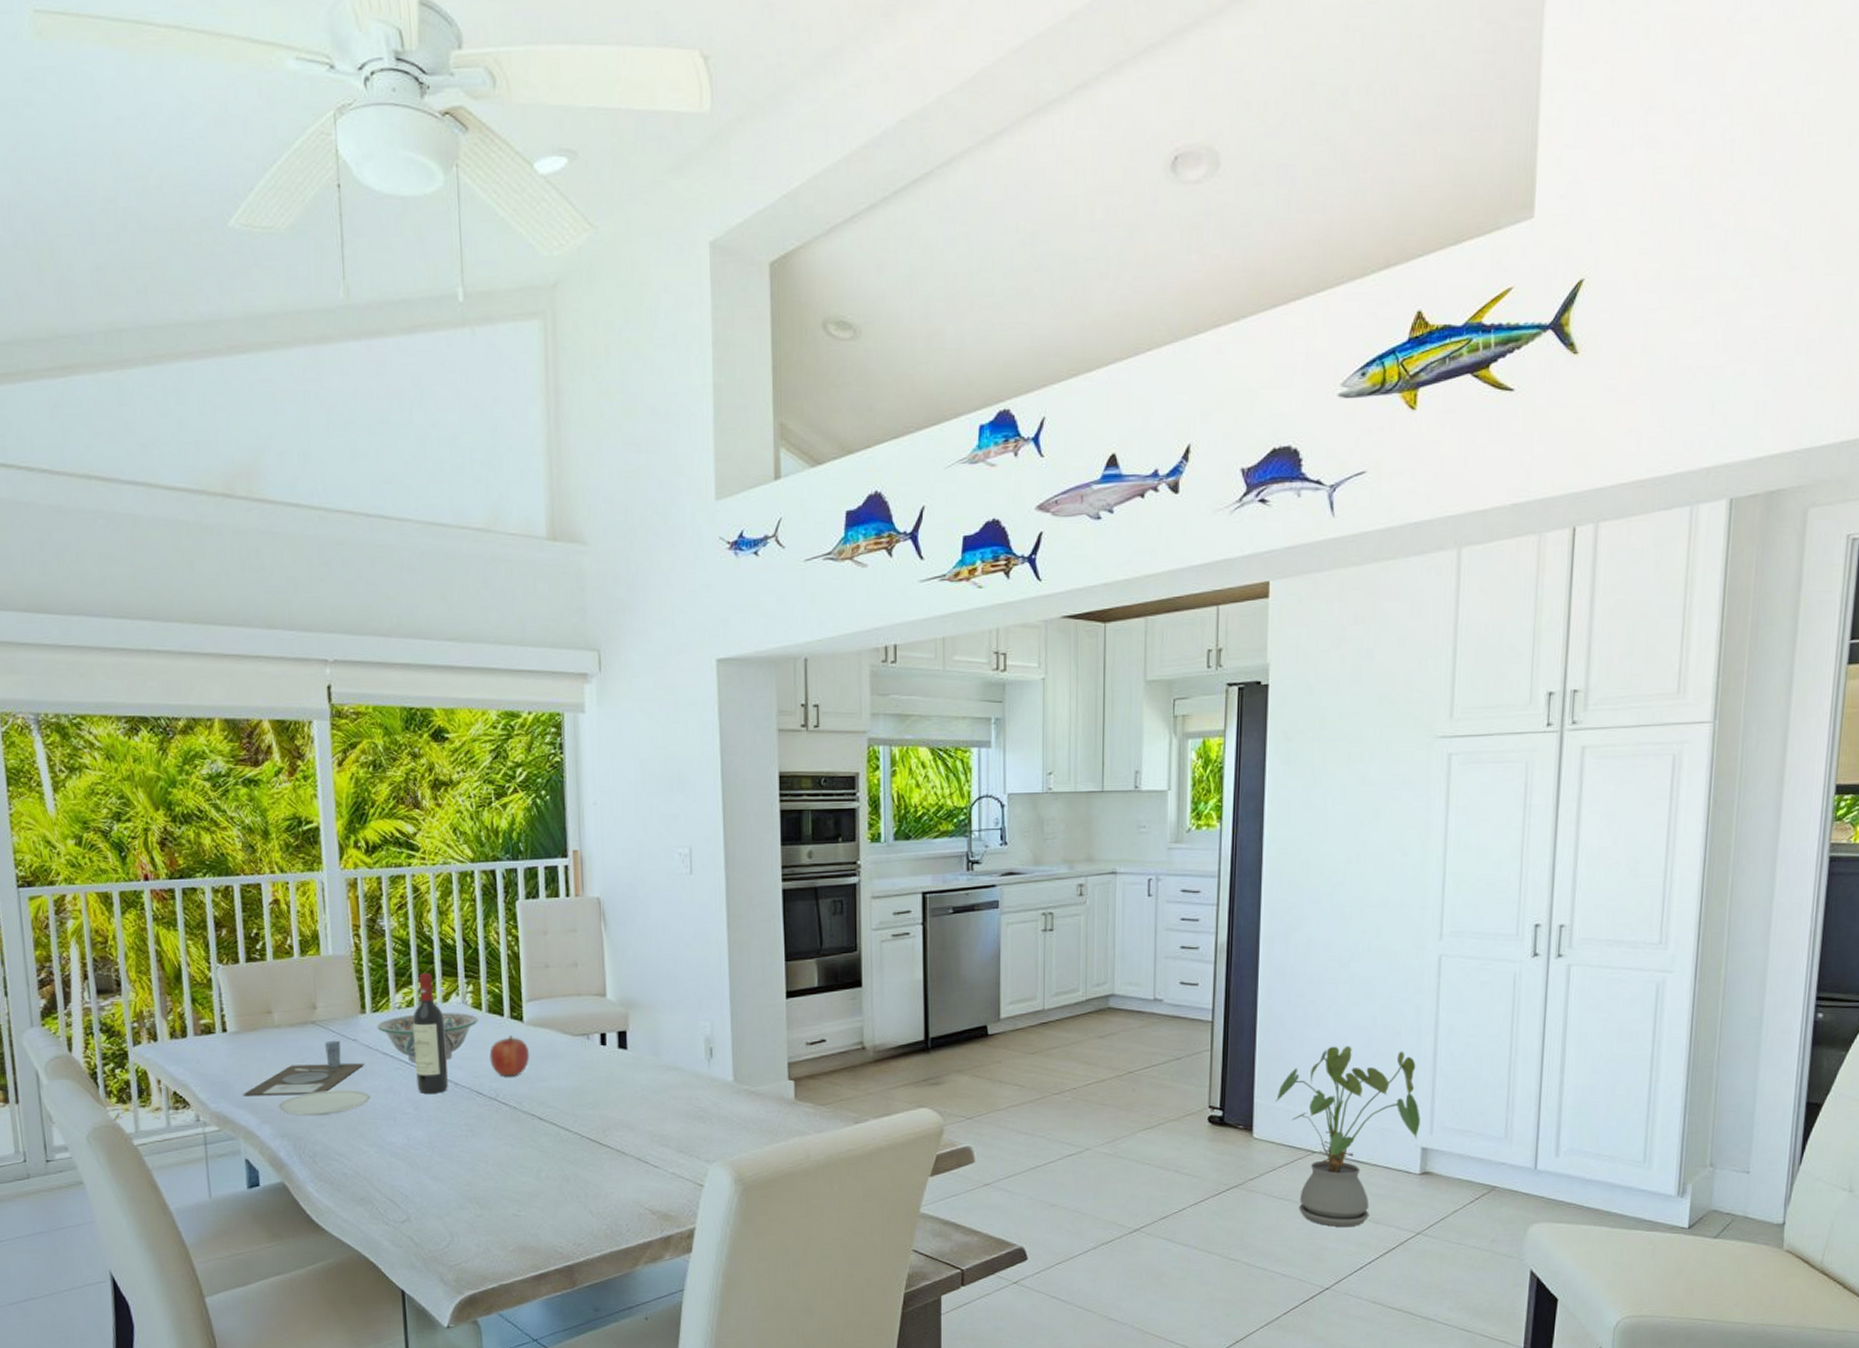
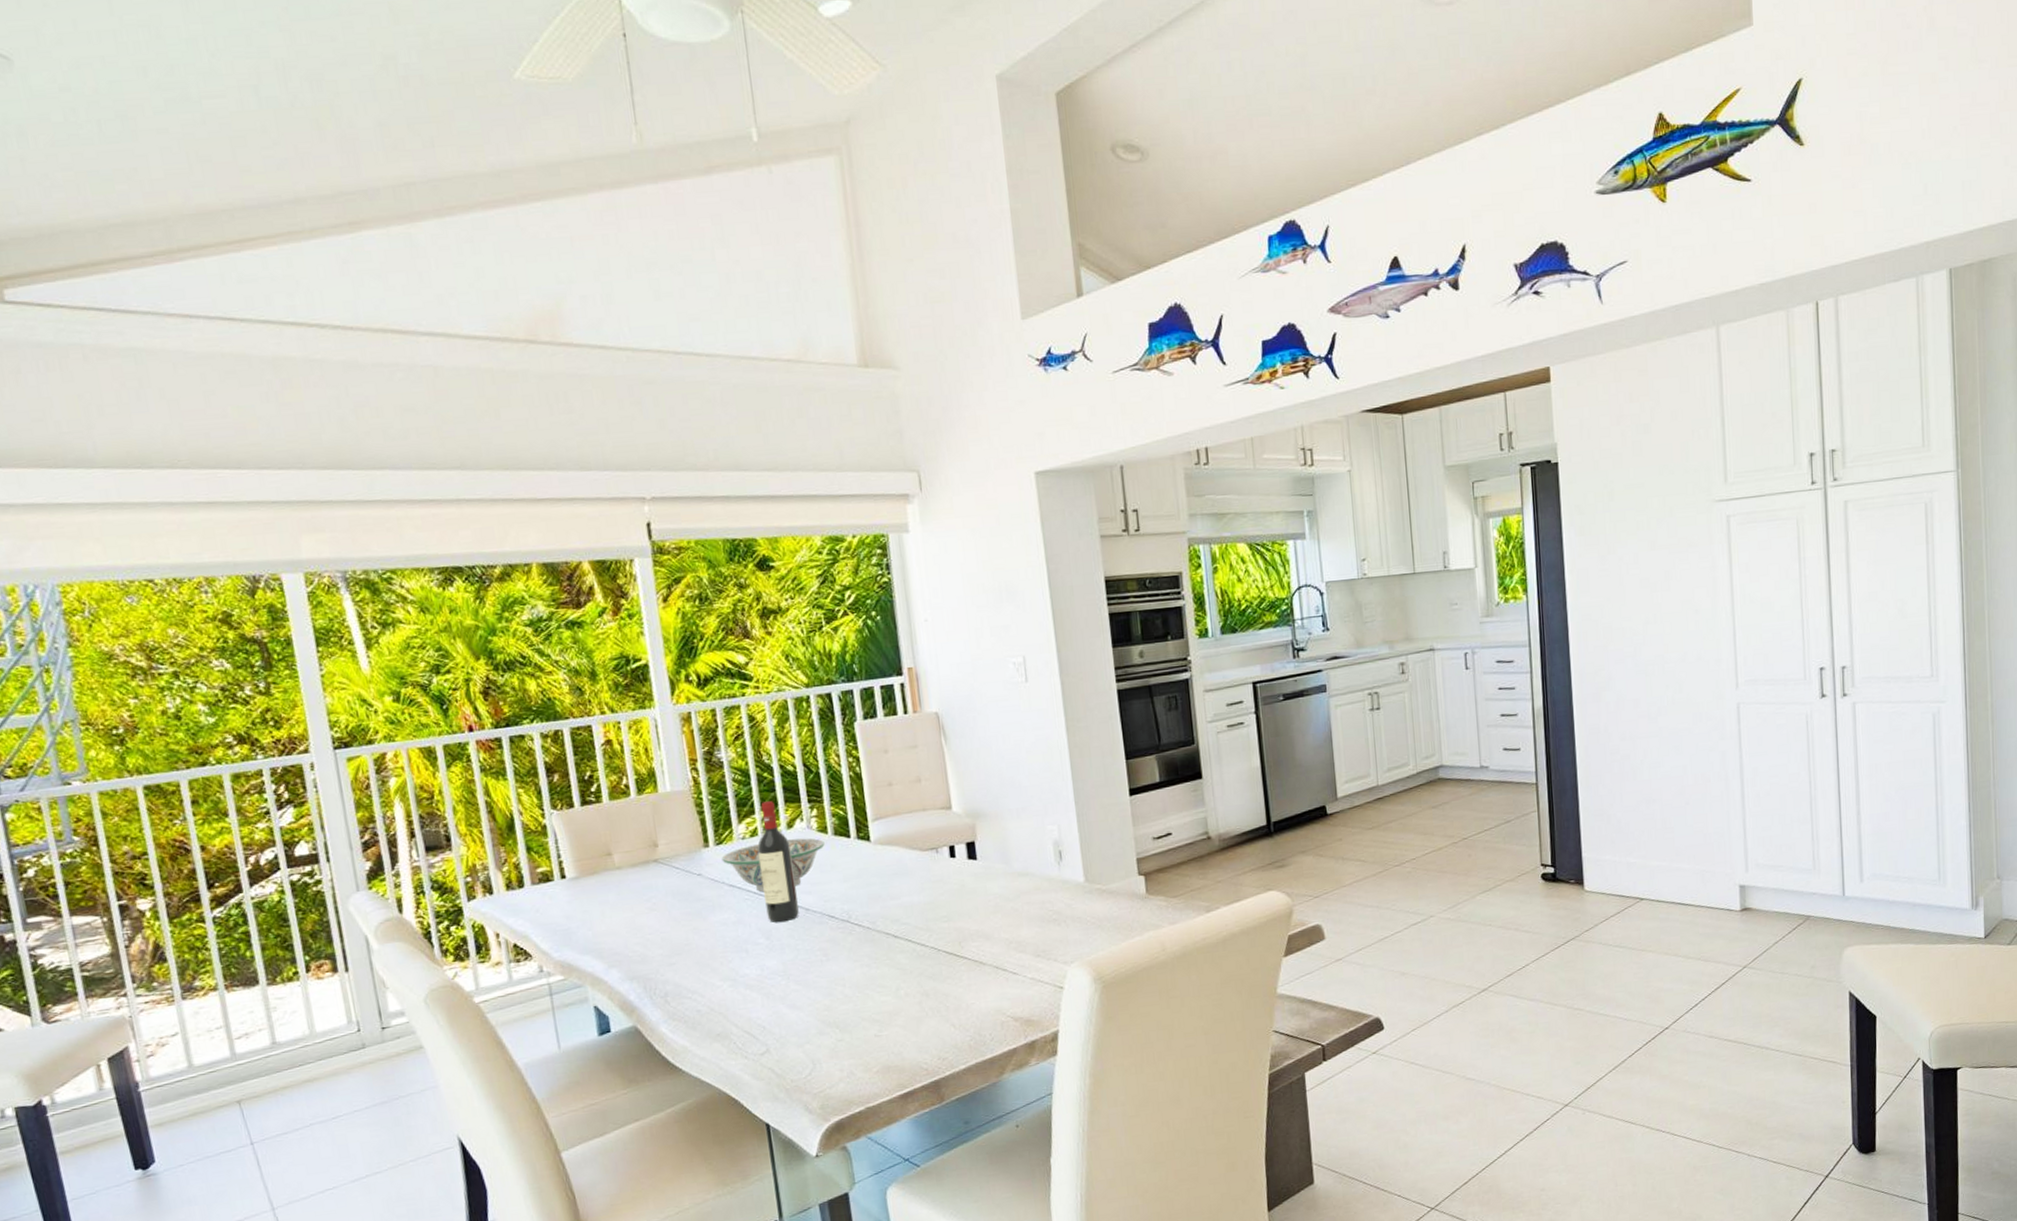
place setting: present [243,1040,364,1095] -> none [587,876,711,941]
plate: present [277,1090,371,1116] -> none [624,925,721,956]
fruit: present [489,1036,530,1076] -> none [838,856,880,897]
house plant: present [1275,1045,1420,1227] -> none [1601,795,1736,969]

